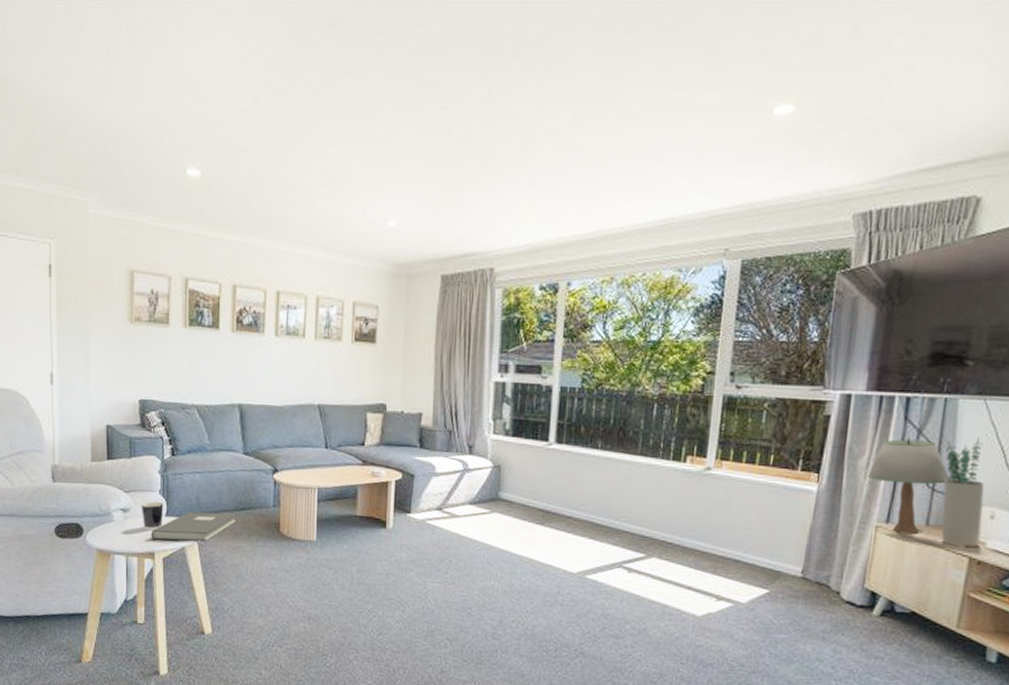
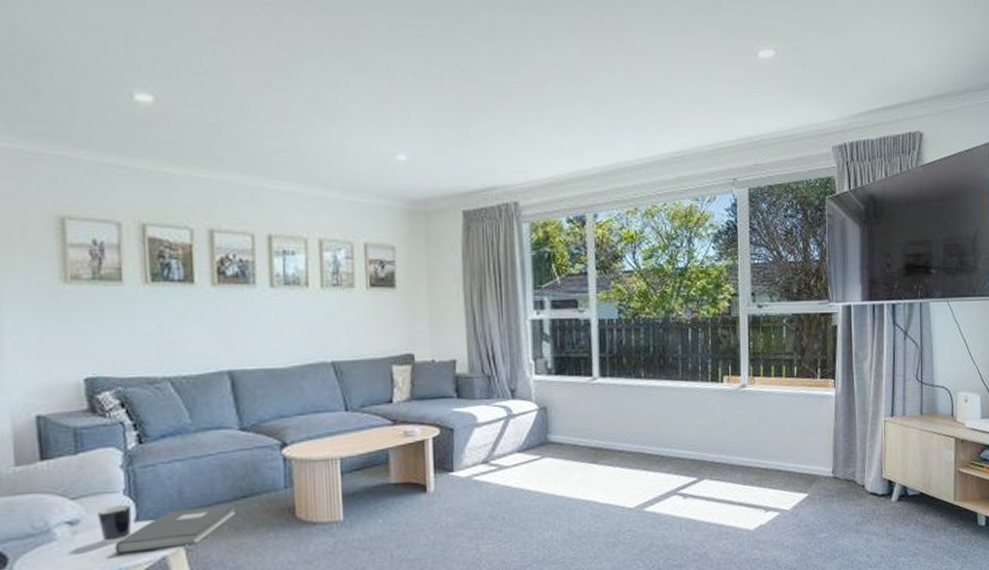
table lamp: present [867,437,949,534] -> none [872,338,931,424]
vase: present [941,436,984,548] -> none [926,333,961,430]

